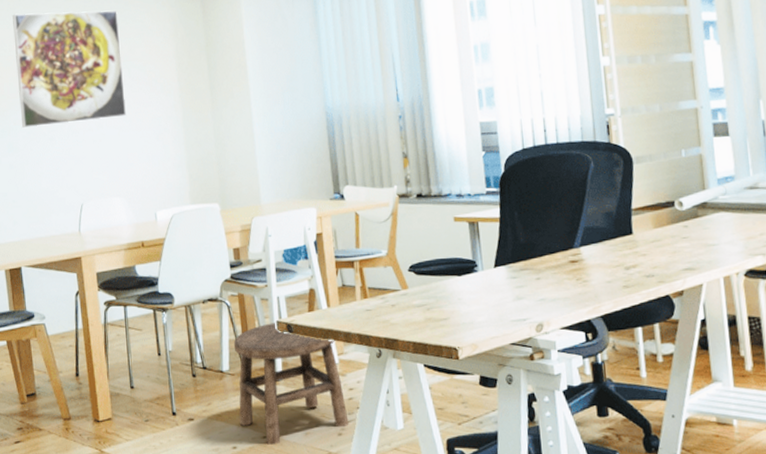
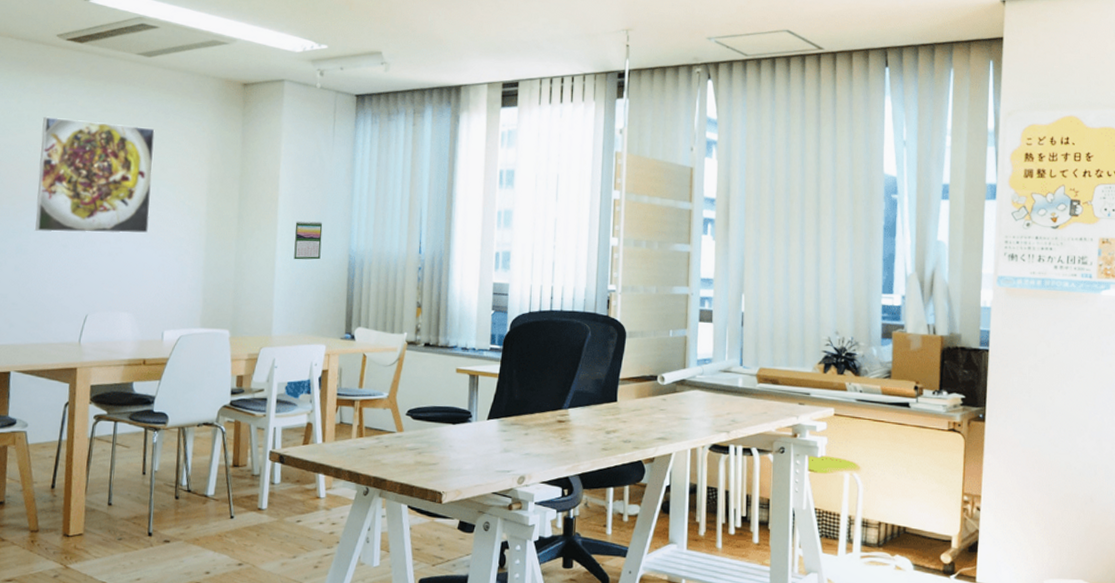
stool: present [233,323,349,445] -> none [217,452,327,573]
calendar: none [267,82,298,124] -> present [294,221,323,260]

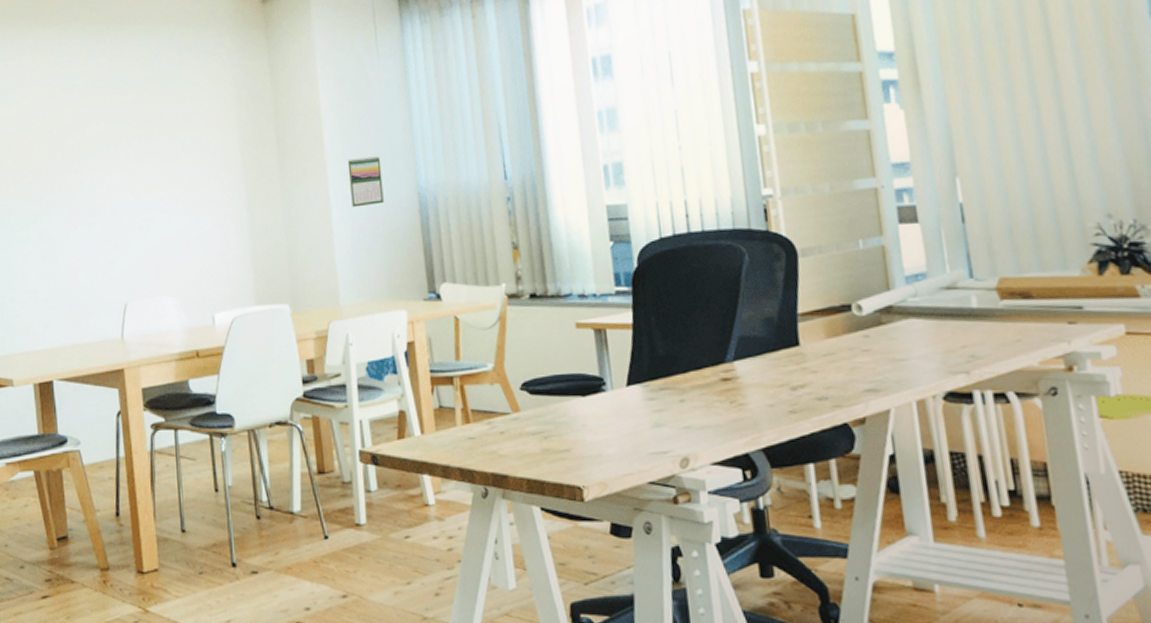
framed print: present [35,116,156,233] -> none [47,71,179,211]

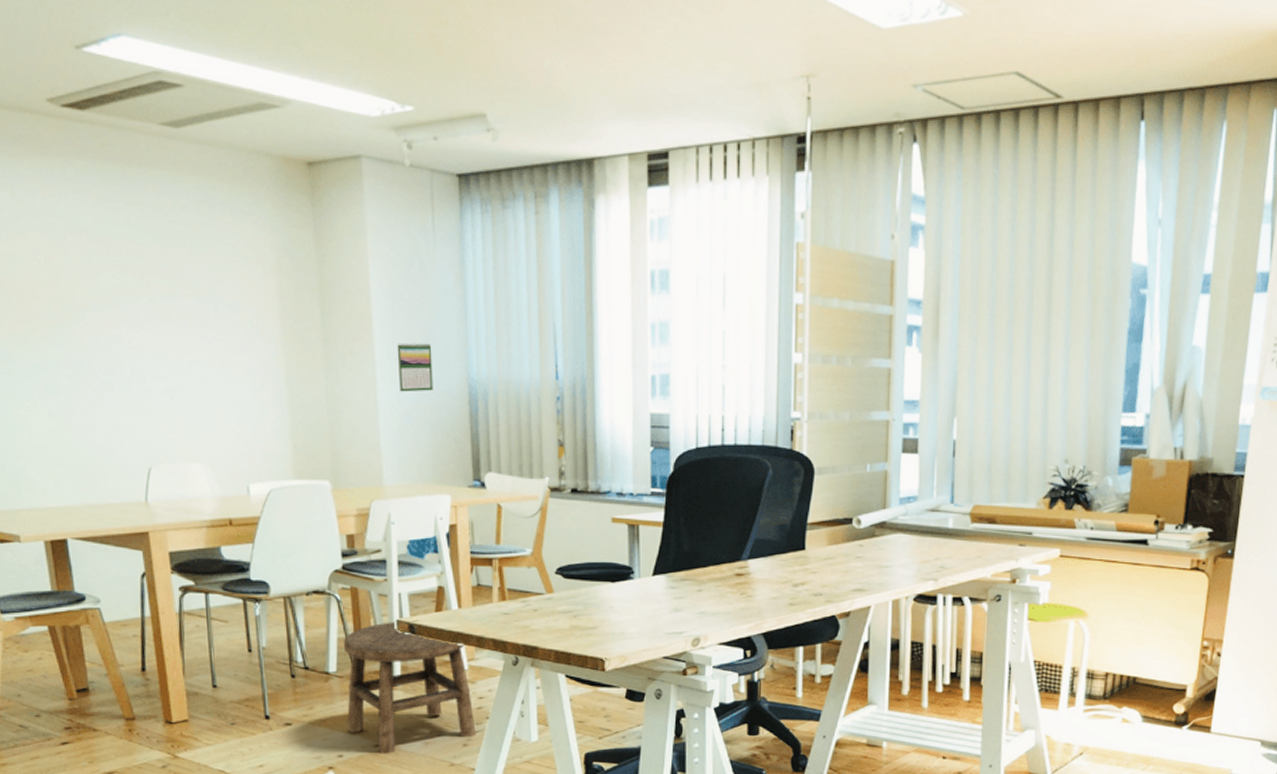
stool: none [306,453,448,606] -> present [343,622,476,754]

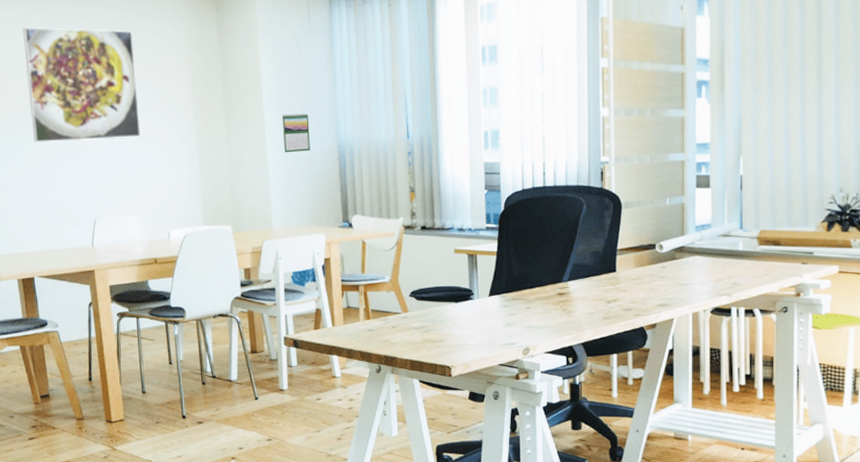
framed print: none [49,213,210,366] -> present [23,27,140,142]
stool: present [343,622,476,754] -> none [242,338,348,447]

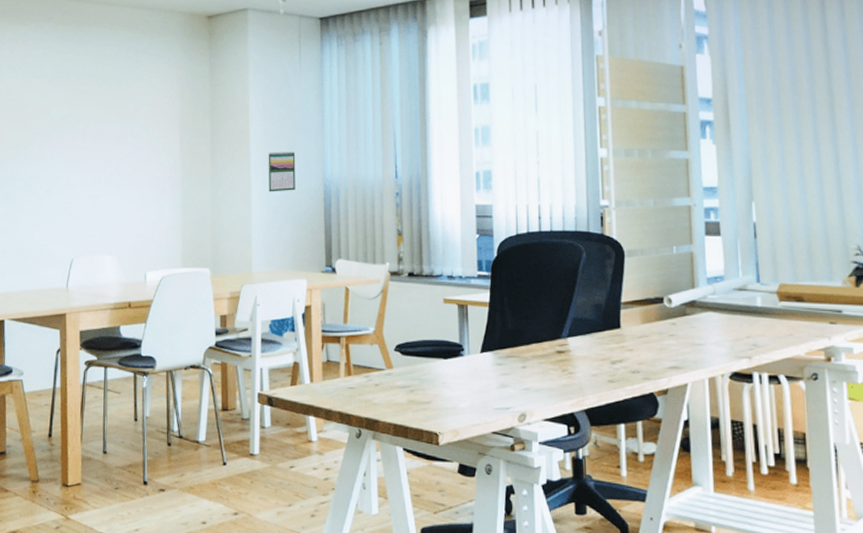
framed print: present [23,27,140,142] -> none [20,64,127,178]

